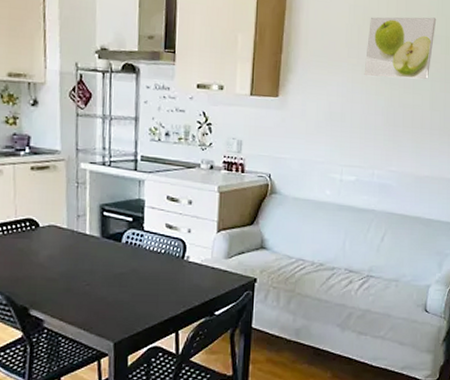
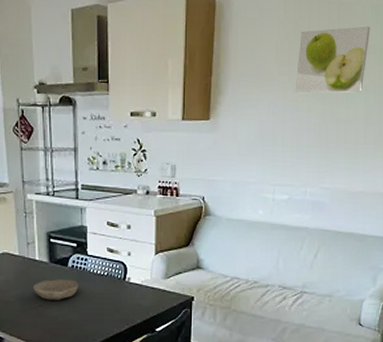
bowl: none [81,255,132,279] -> present [33,278,78,300]

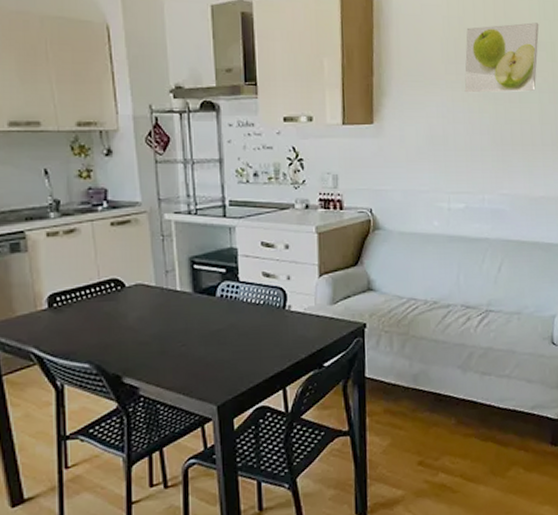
bowl: present [33,278,78,300] -> none [174,311,229,338]

